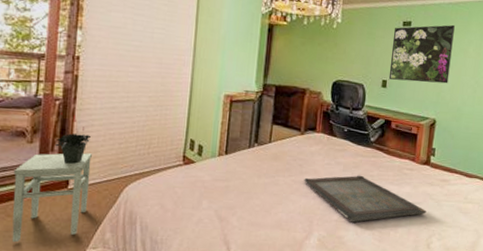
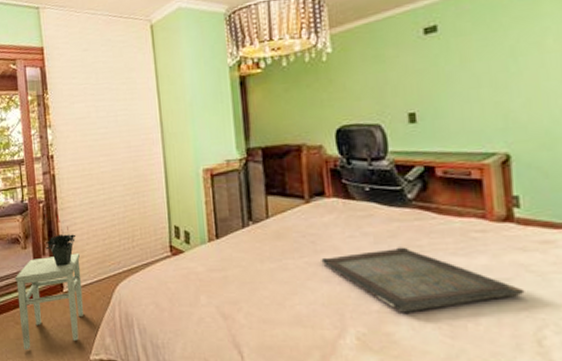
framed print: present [388,24,455,84] -> none [412,11,519,110]

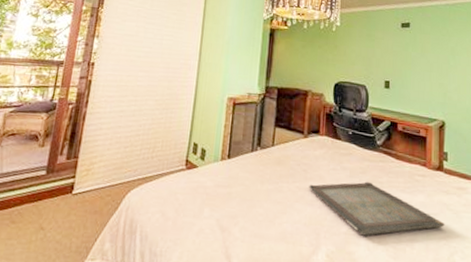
stool: present [15,253,84,351] -> none [13,156,98,252]
potted plant: present [46,214,76,266] -> none [65,117,98,168]

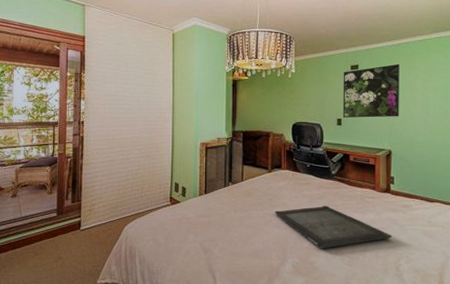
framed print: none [391,25,454,84] -> present [342,63,400,118]

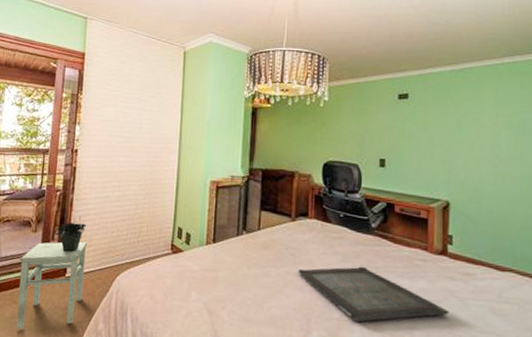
stool: none [38,199,97,277] -> present [16,241,87,330]
potted plant: none [69,168,95,209] -> present [56,203,86,252]
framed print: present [342,63,400,118] -> none [387,93,461,160]

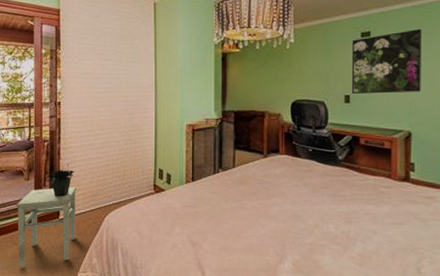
serving tray: present [298,266,449,323] -> none [272,195,412,246]
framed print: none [387,93,461,160] -> present [351,28,422,94]

